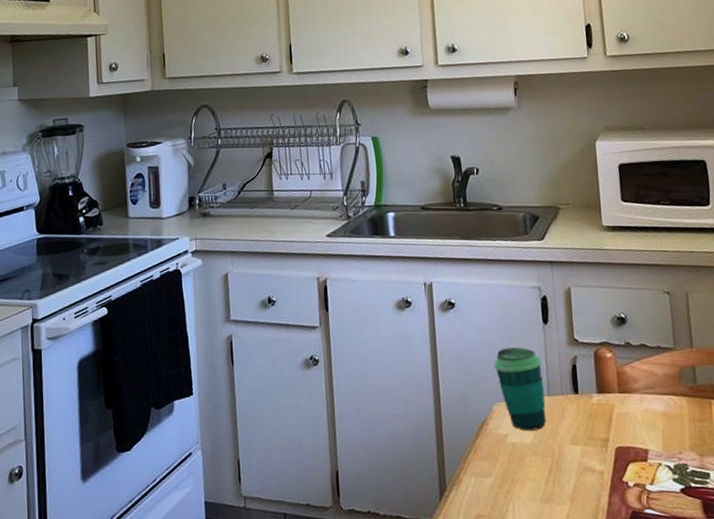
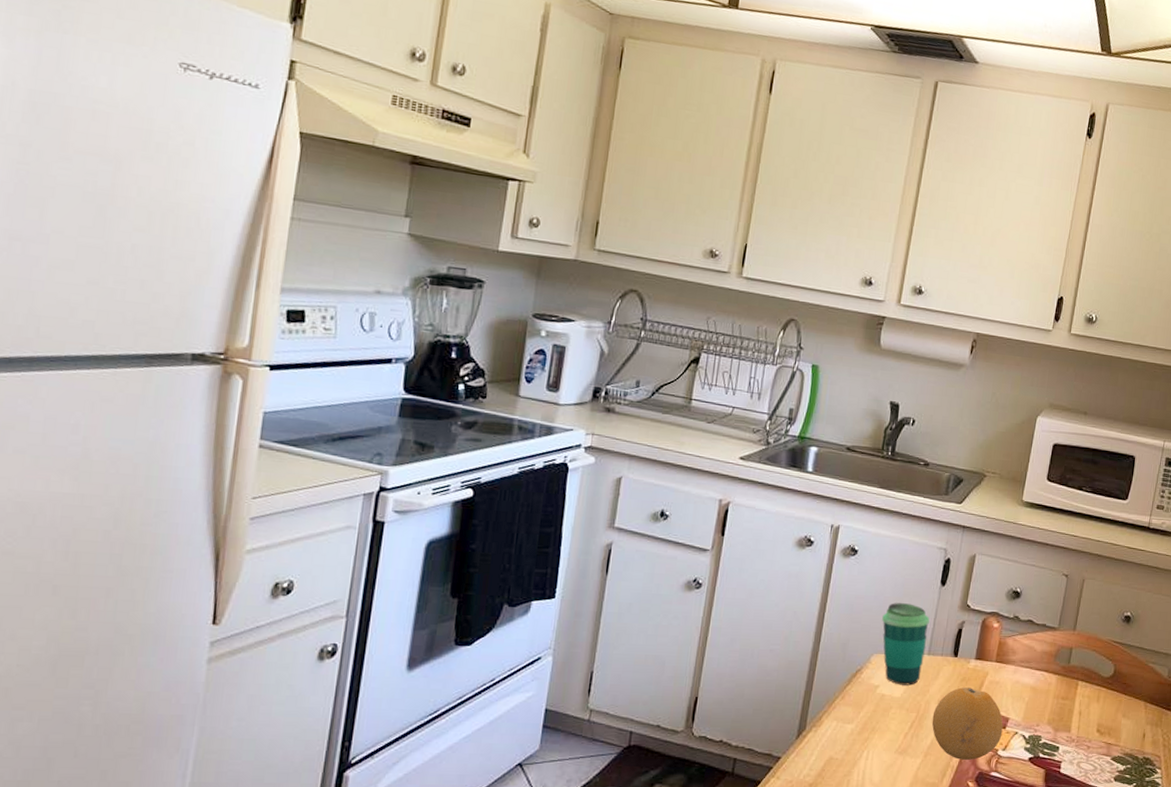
fruit: none [568,423,646,501] -> present [931,687,1003,760]

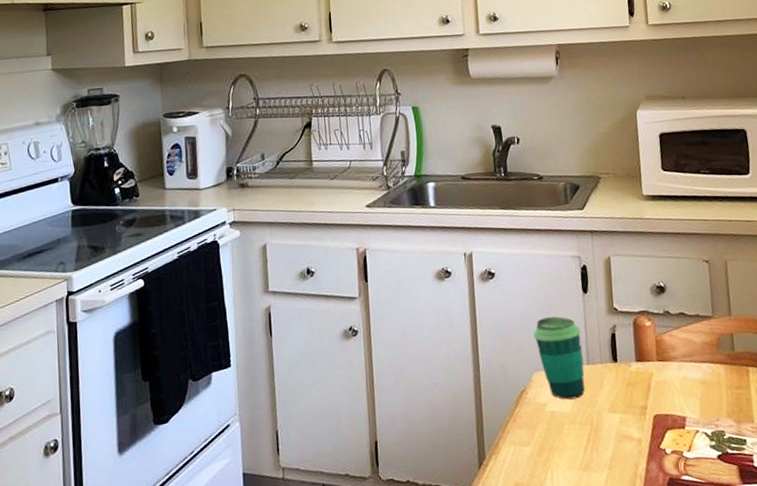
fruit: present [931,687,1003,760] -> none [607,391,683,468]

